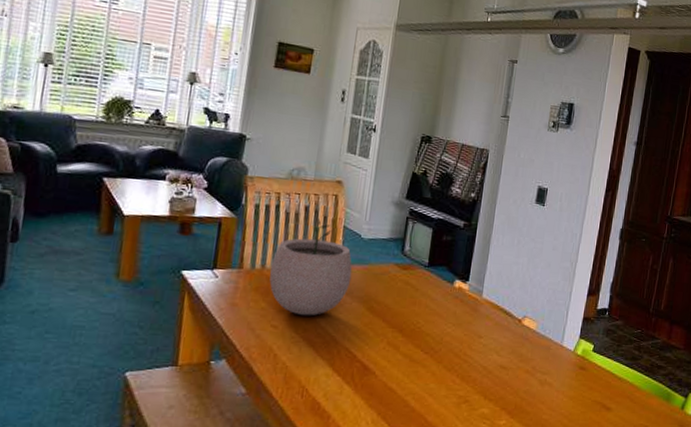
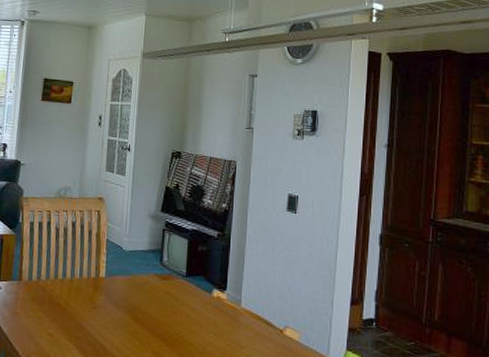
plant pot: present [269,218,353,316] -> none [44,233,117,325]

